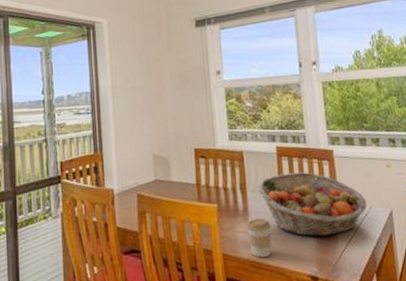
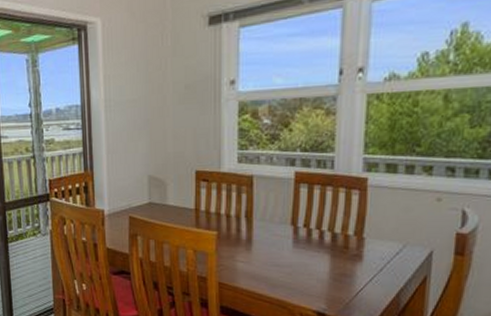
coffee cup: present [246,218,272,258] -> none [248,249,277,290]
fruit basket: present [257,172,367,237] -> none [266,202,401,273]

